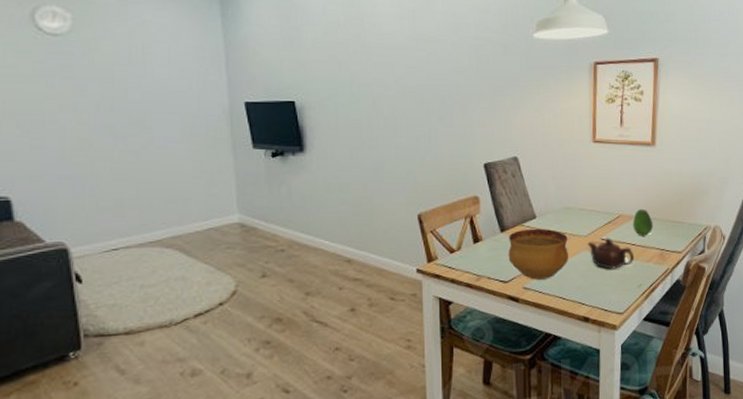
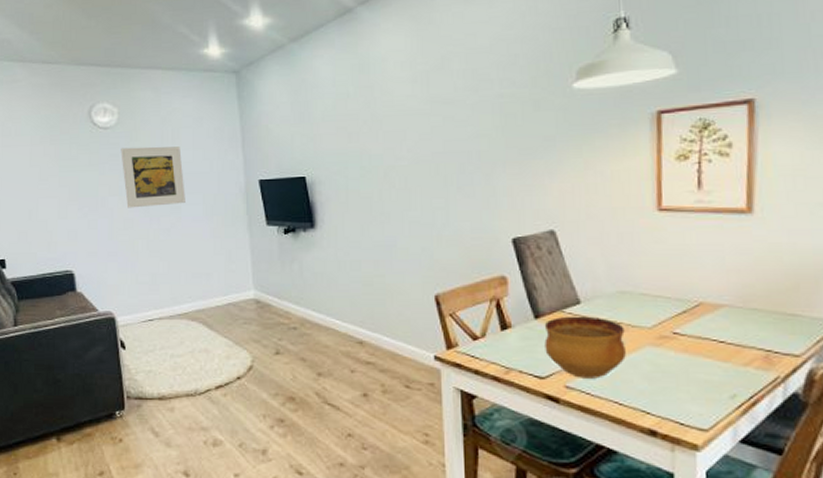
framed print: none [75,58,159,127] -> present [121,146,185,208]
teapot: present [587,237,635,270] -> none [652,331,724,372]
fruit: present [633,208,653,236] -> none [720,295,753,331]

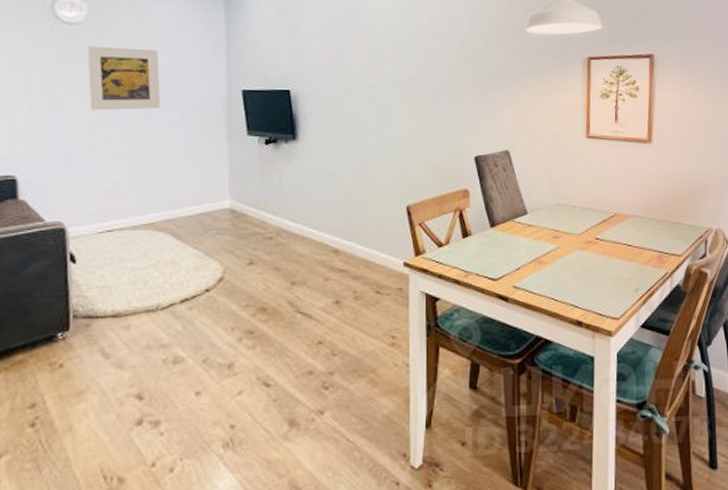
bowl: present [544,316,626,379] -> none [498,225,561,279]

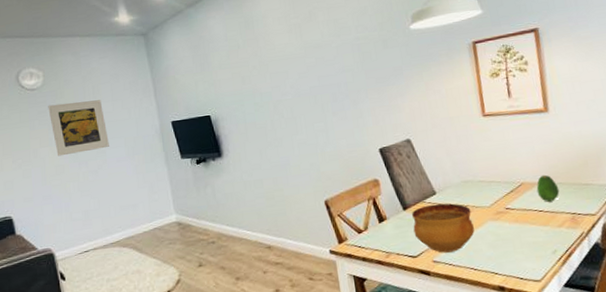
bowl: none [498,225,561,279] -> present [411,203,475,253]
fruit: none [629,208,651,237] -> present [536,174,560,202]

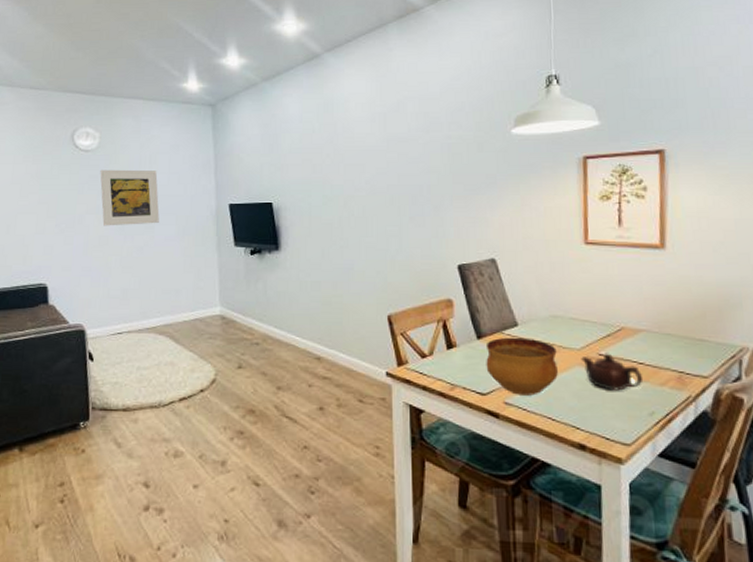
teapot: none [492,206,544,238] -> present [581,353,644,391]
fruit: present [536,174,560,202] -> none [639,321,667,354]

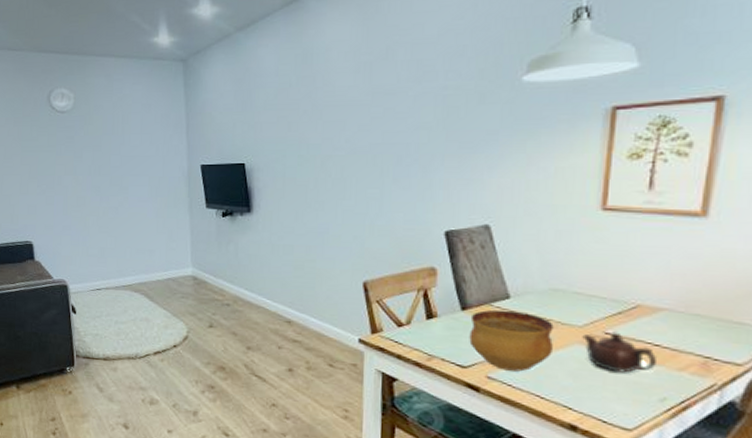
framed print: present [100,169,160,226] -> none [76,130,133,187]

